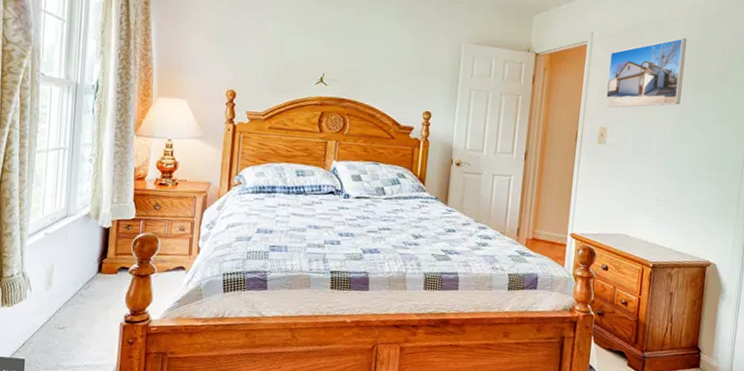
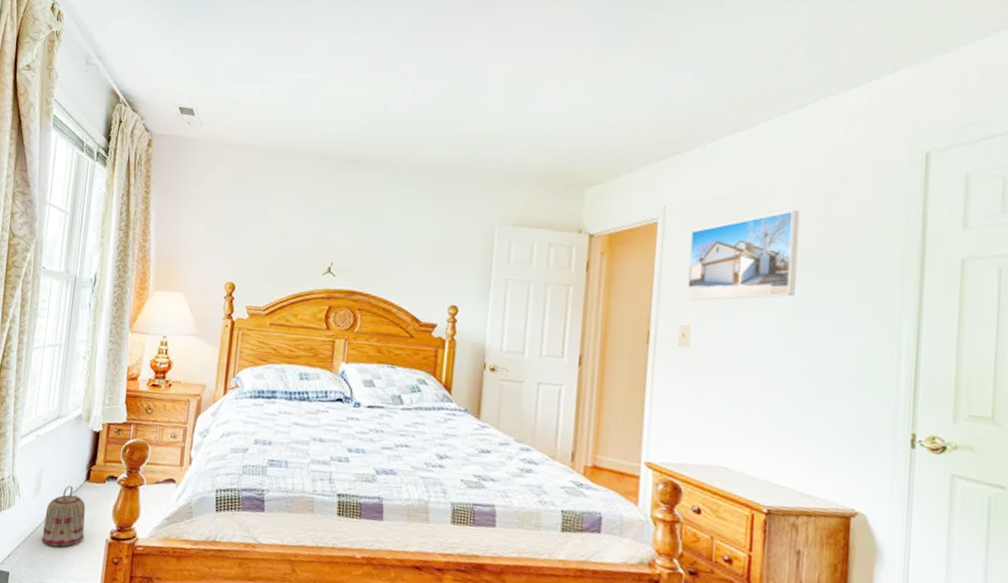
basket: none [56,278,99,334] -> present [41,486,86,548]

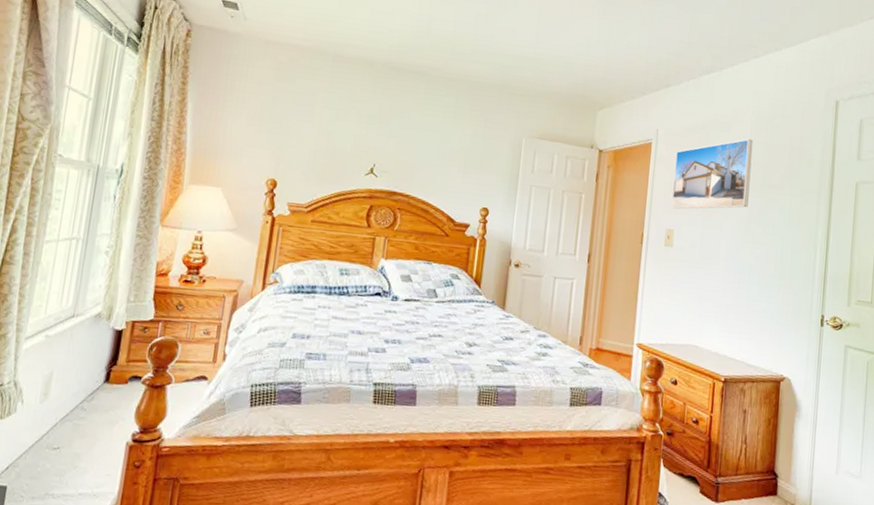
basket: present [41,486,86,548] -> none [48,388,104,456]

